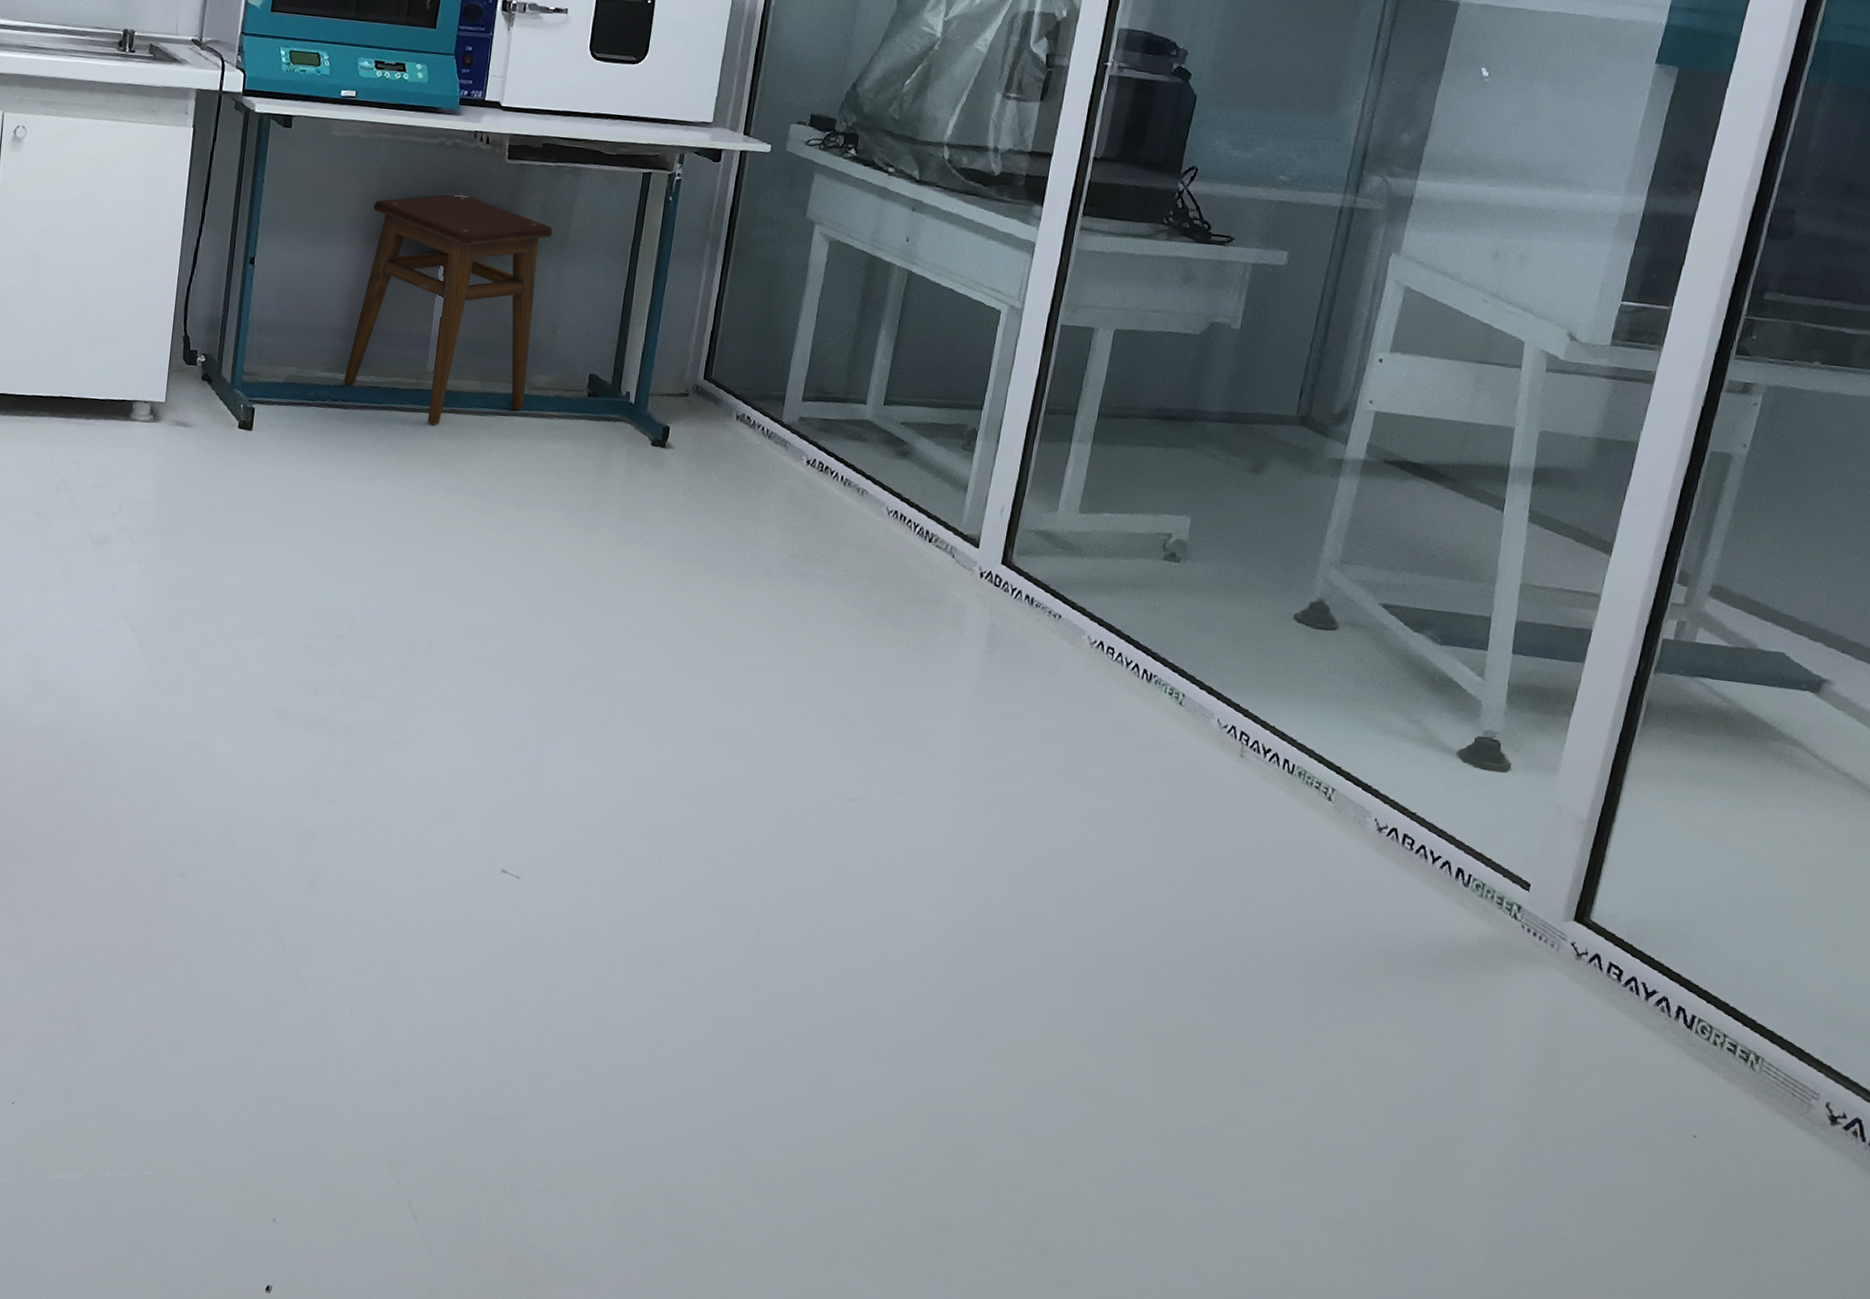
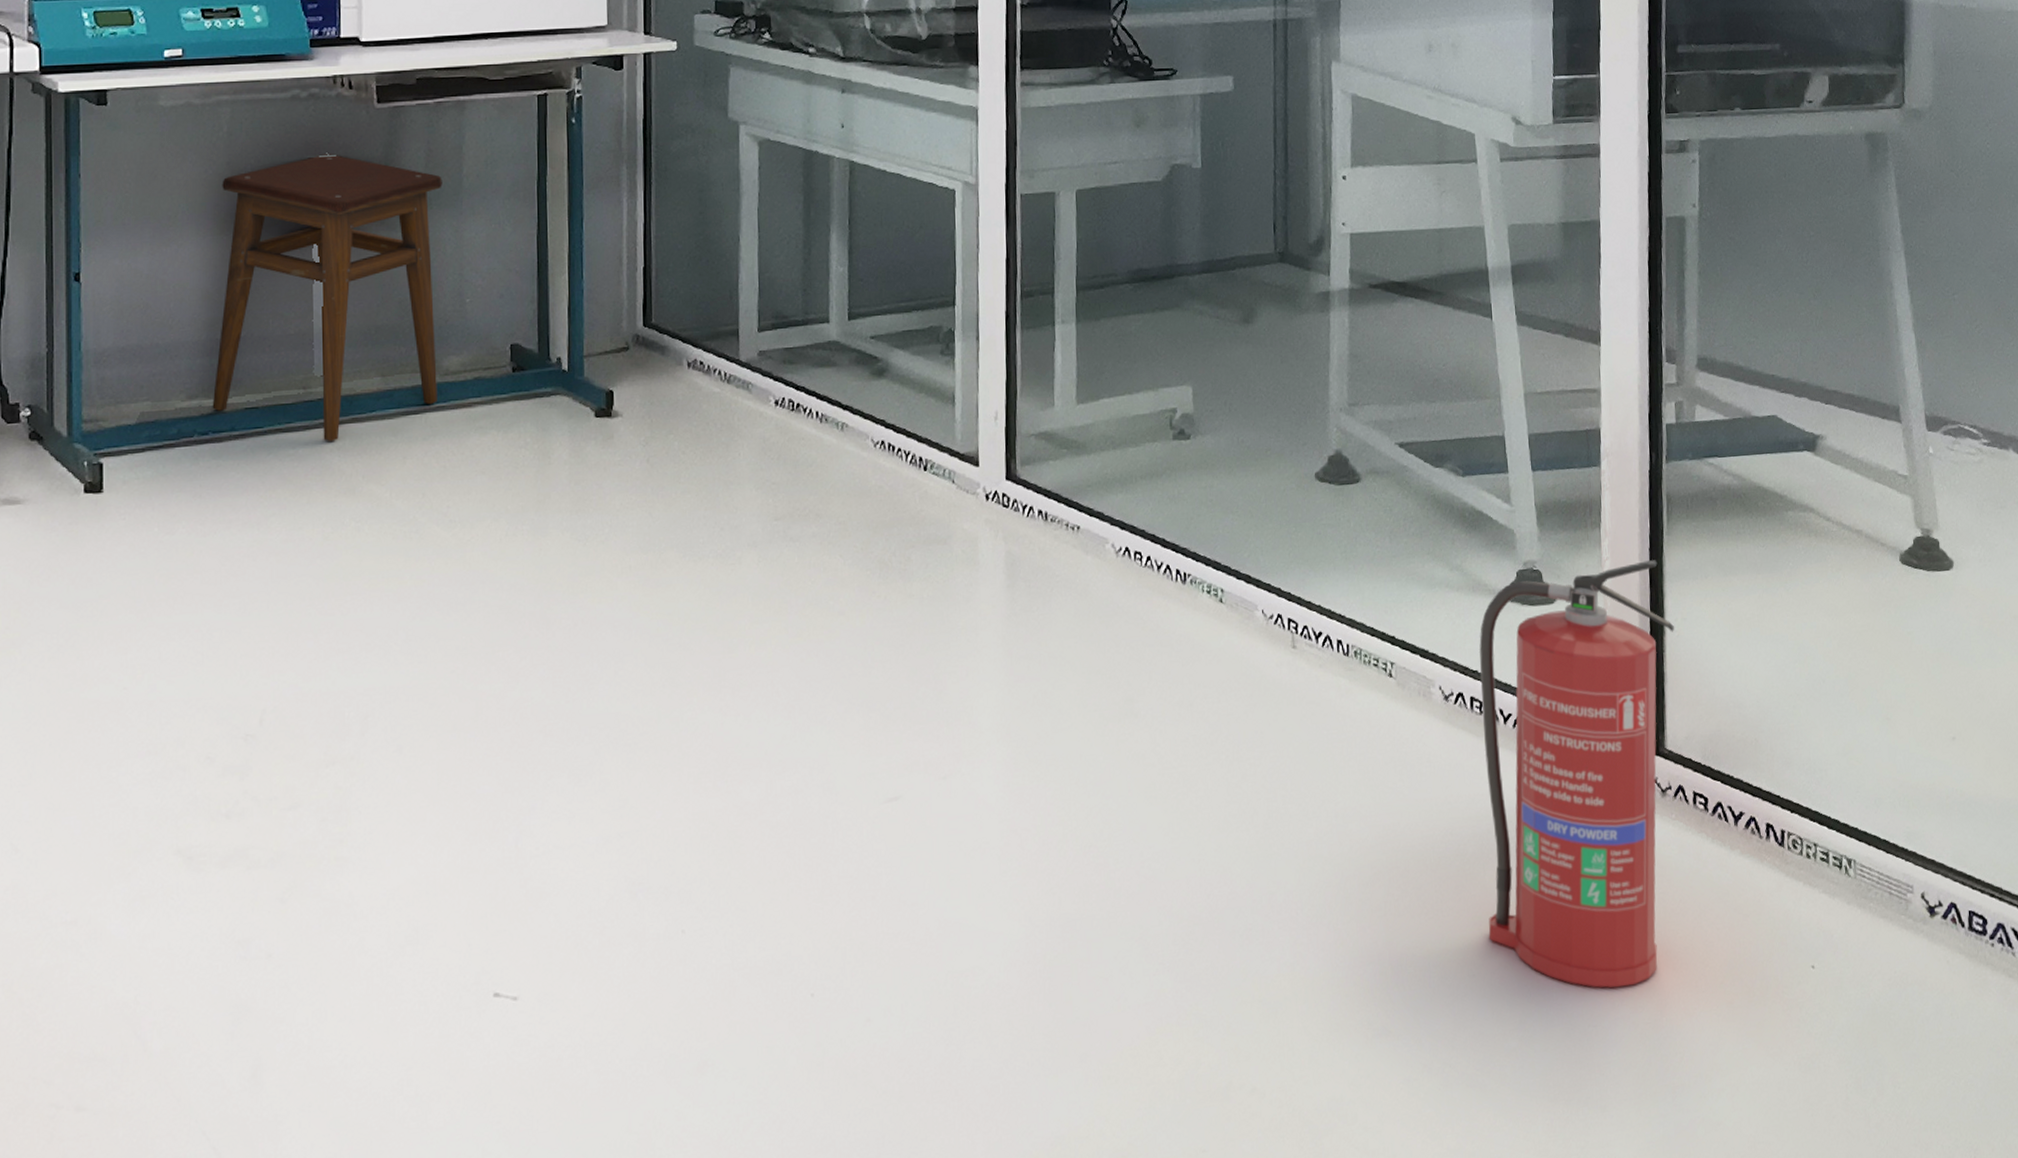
fire extinguisher: none [1375,746,1627,1108] -> present [1479,560,1675,988]

